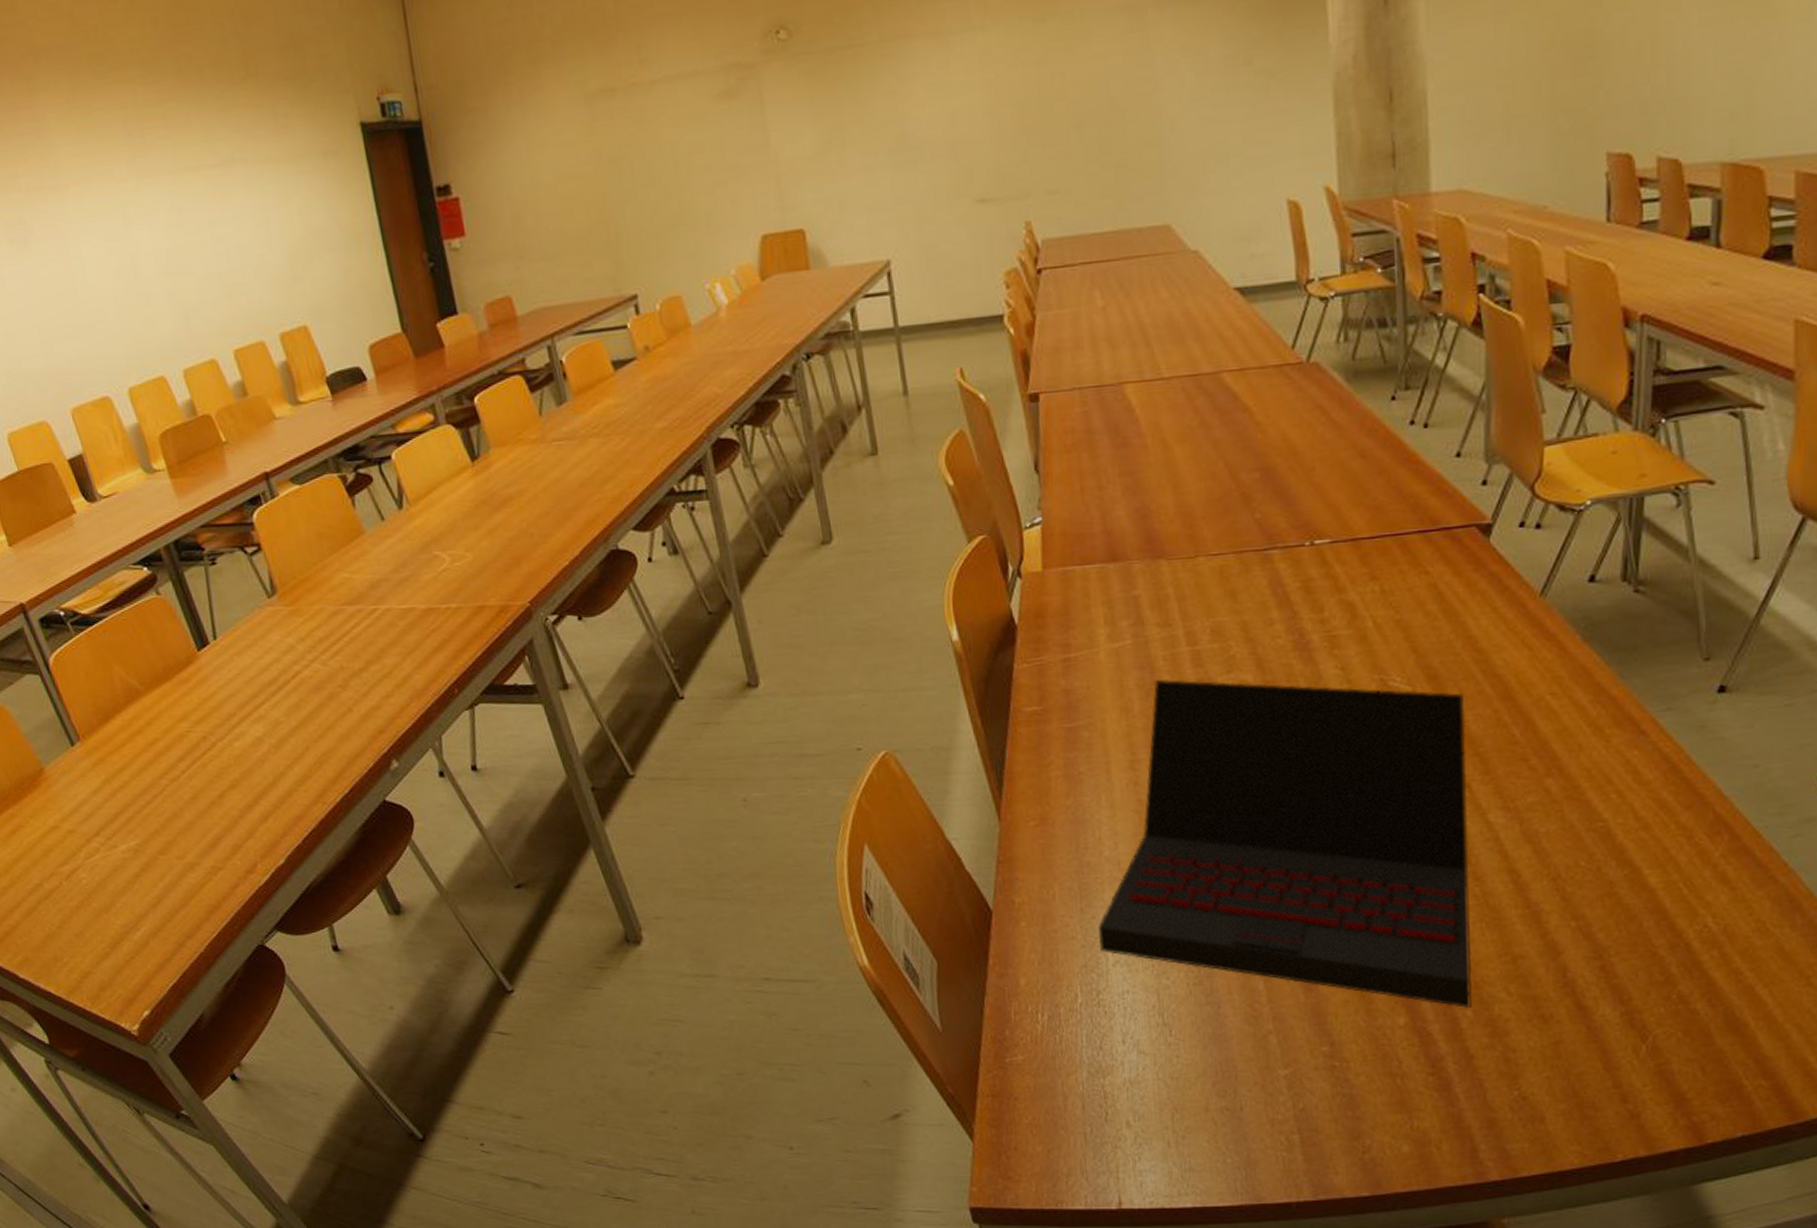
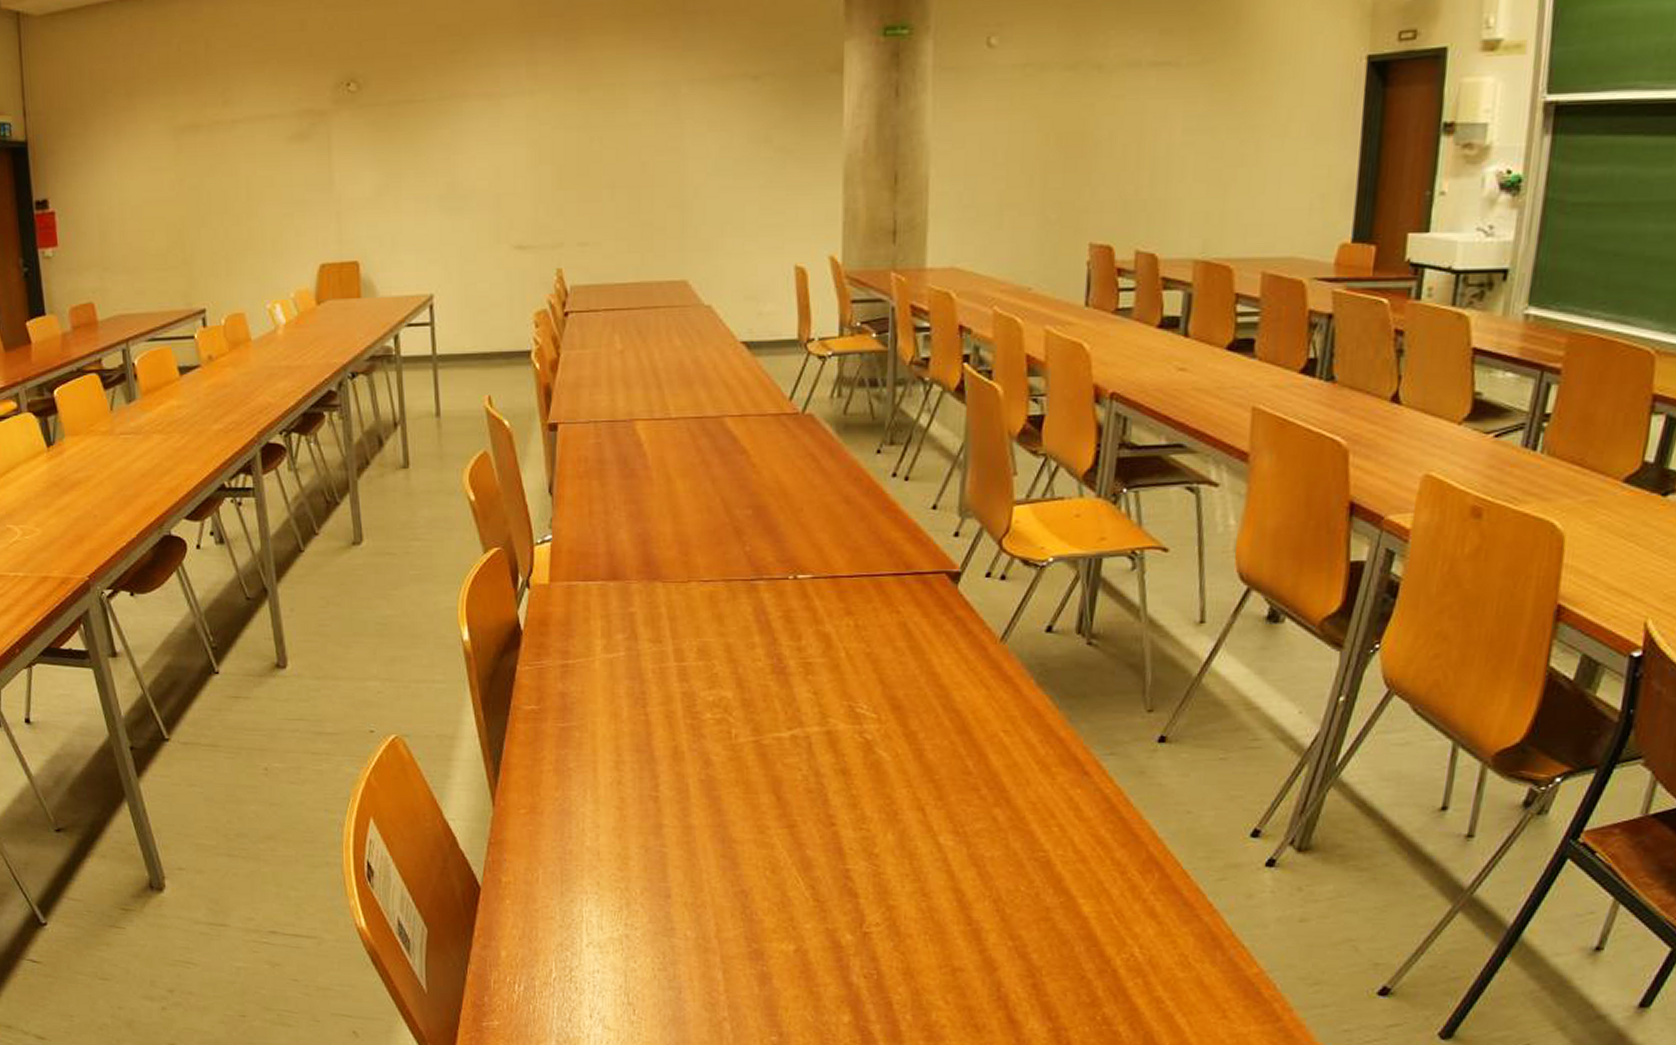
laptop: present [1097,679,1471,1008] -> none [575,690,925,1012]

